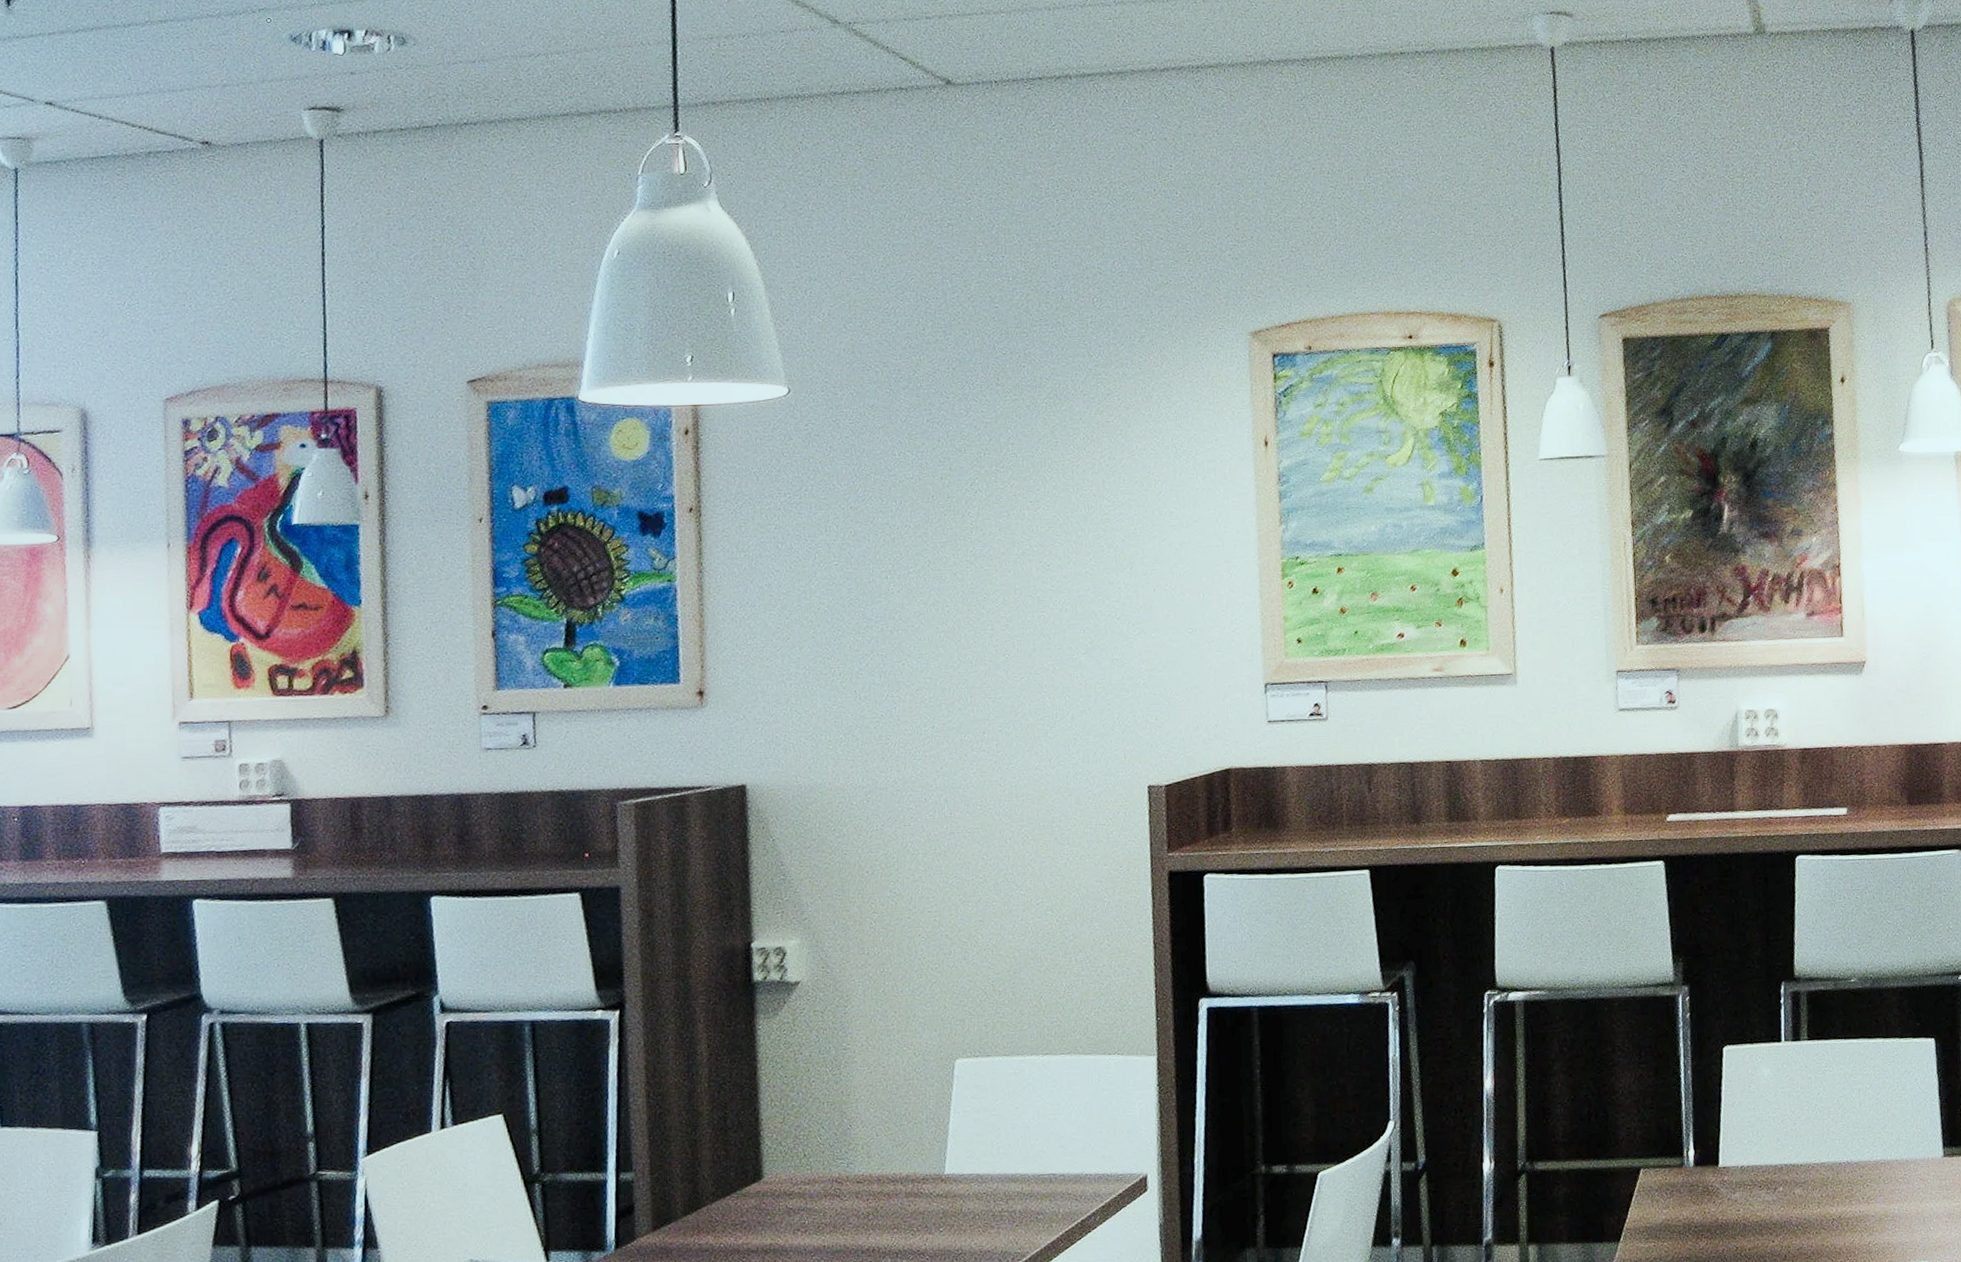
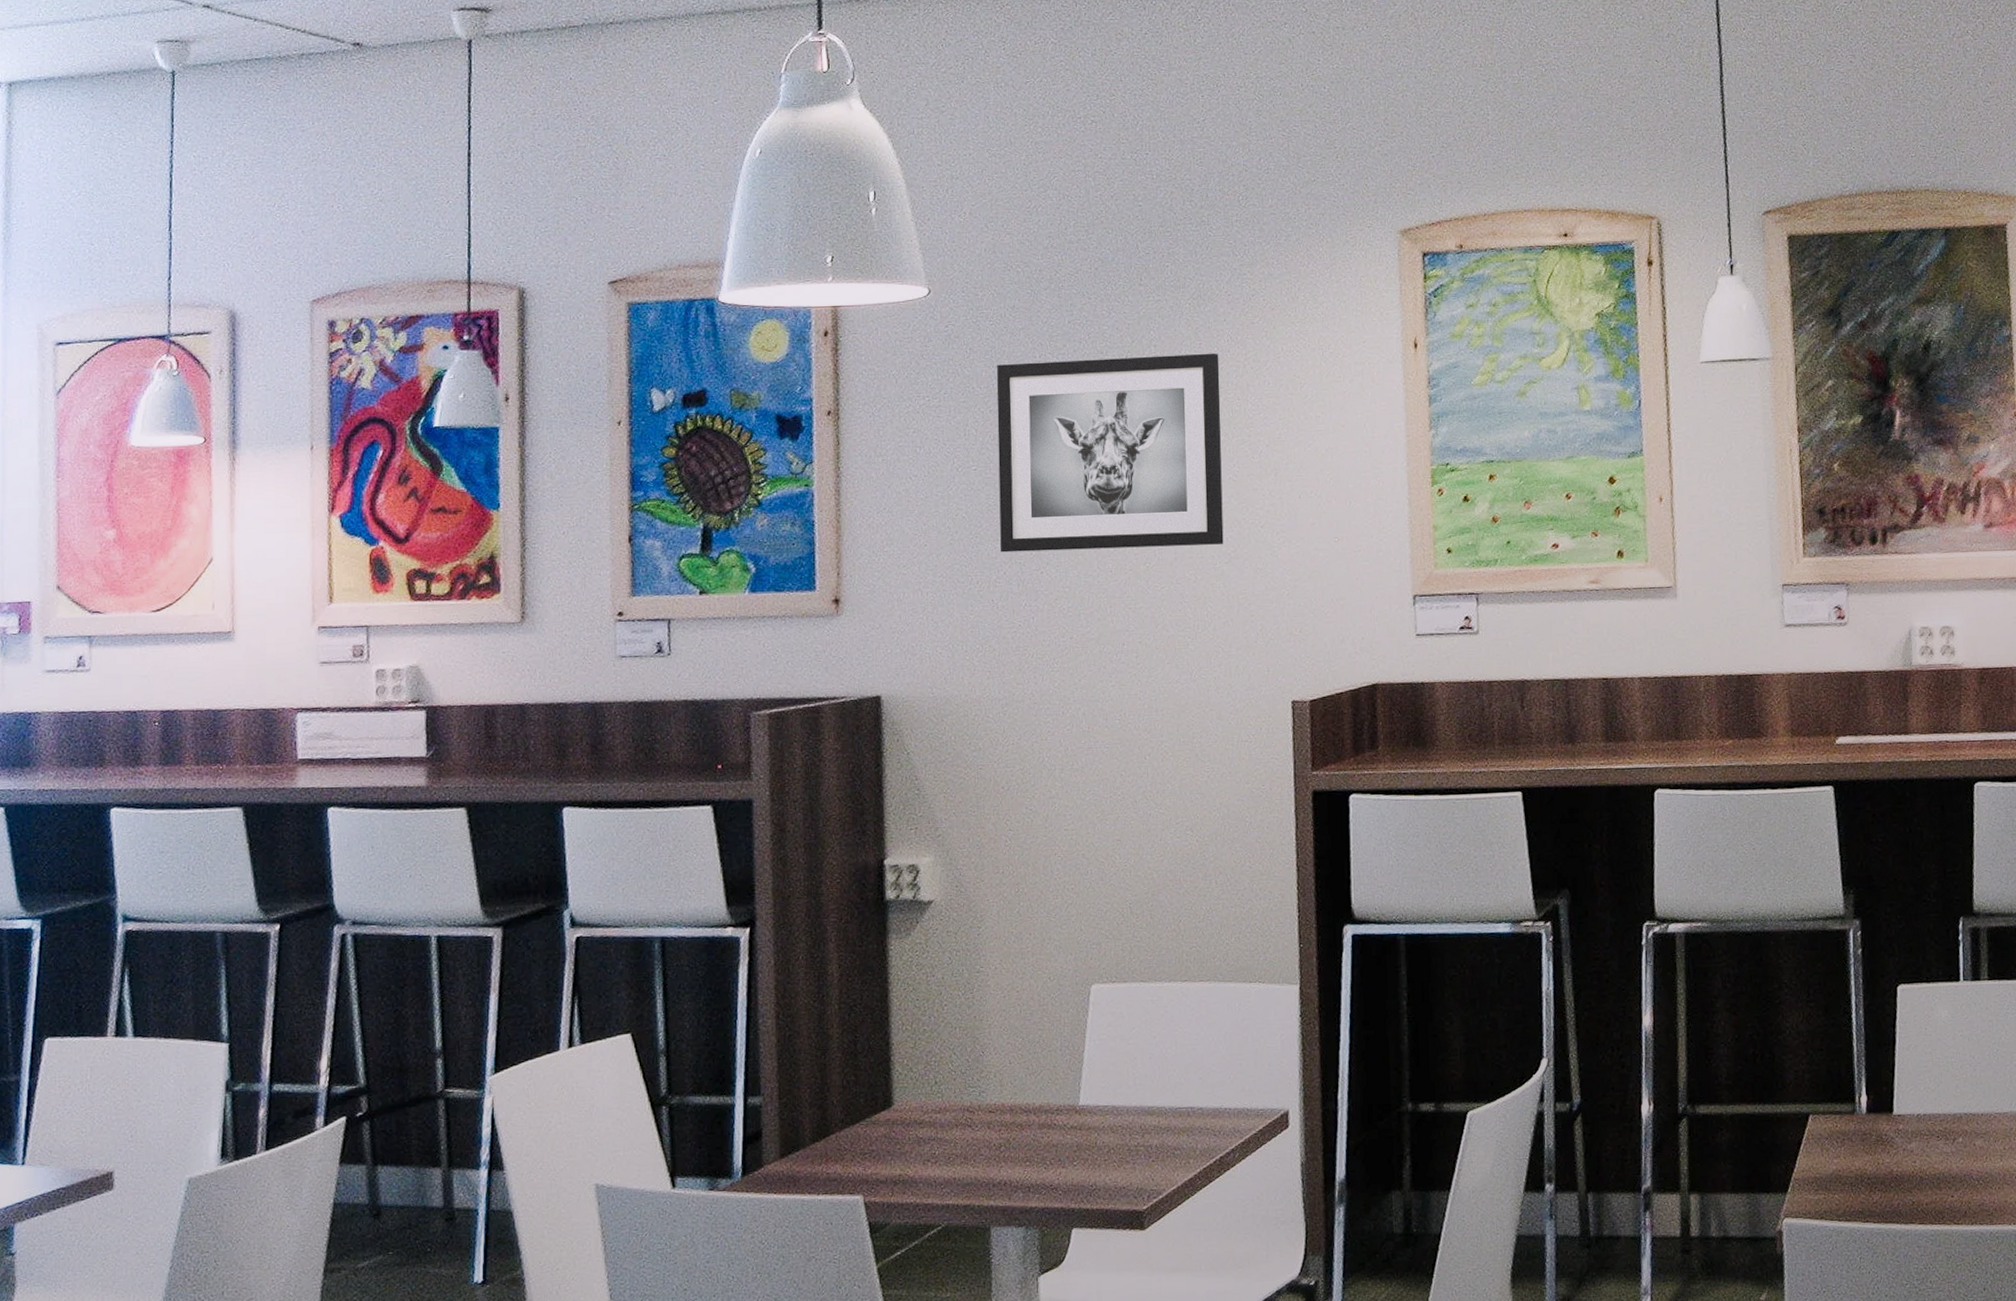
wall art: none [856,450,1081,645] -> present [996,353,1224,553]

